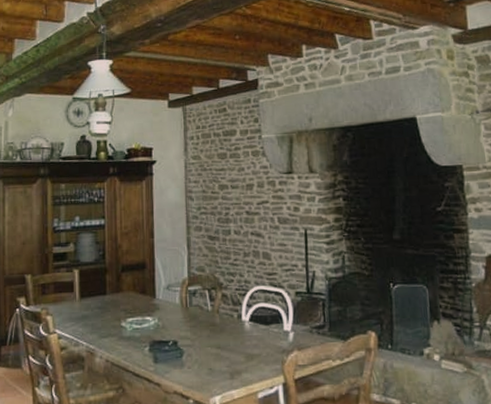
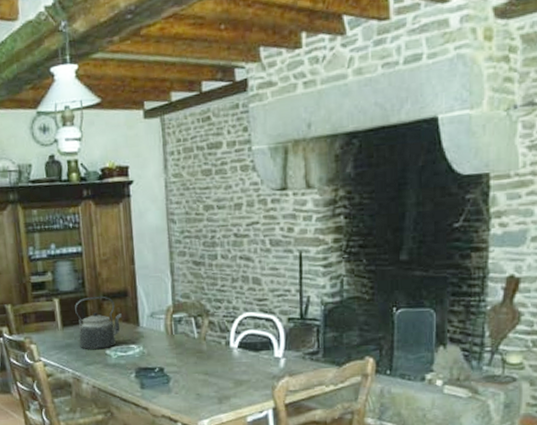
kettle: none [93,267,139,322] -> present [74,296,122,350]

